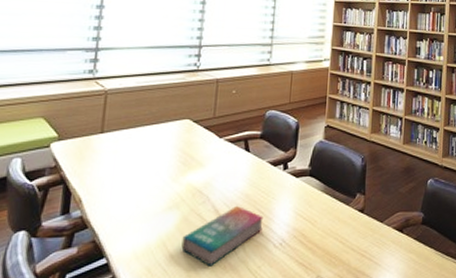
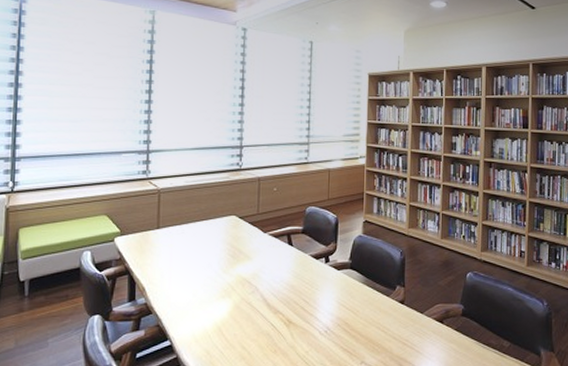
book: present [181,205,264,267] -> none [235,295,309,350]

